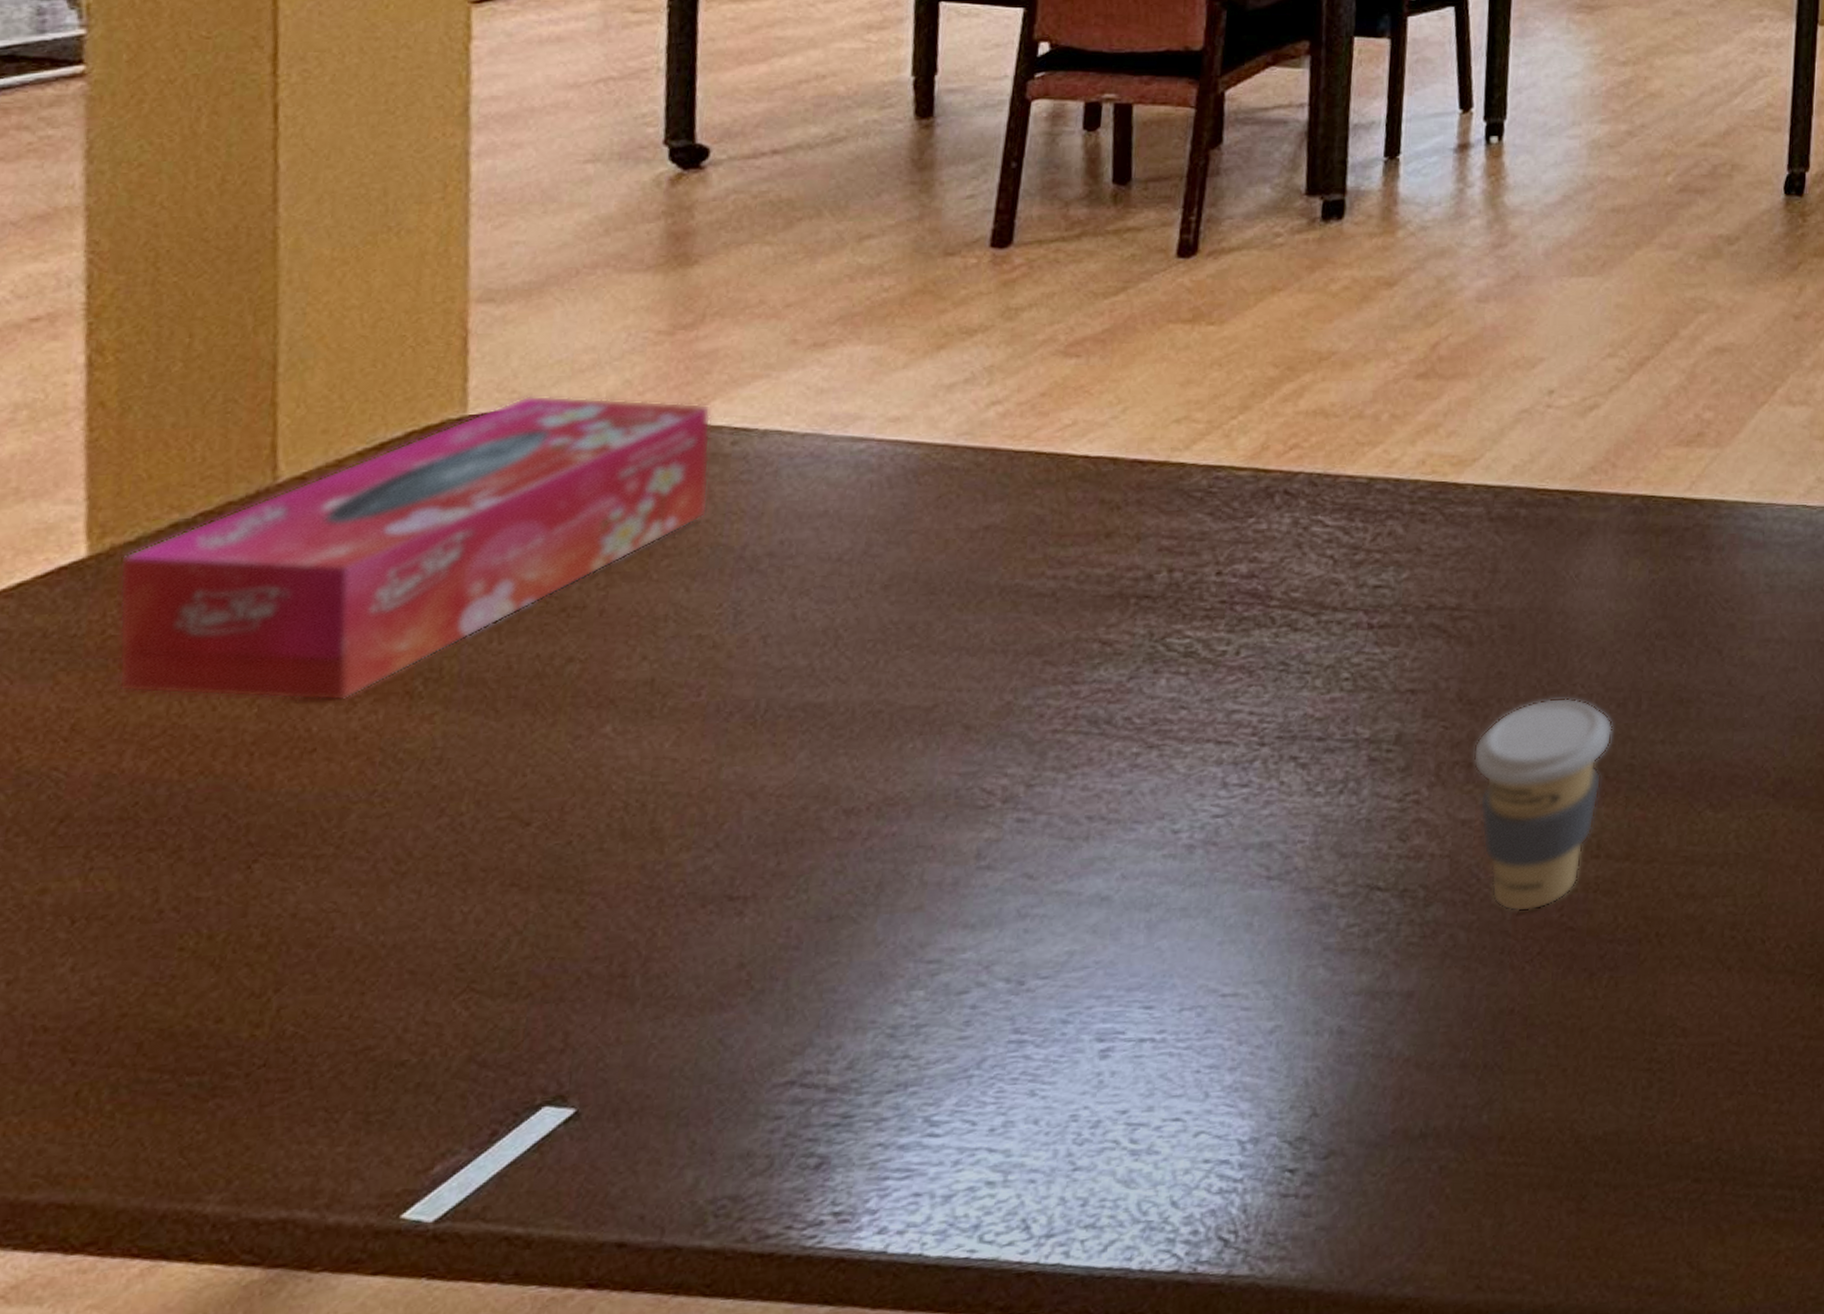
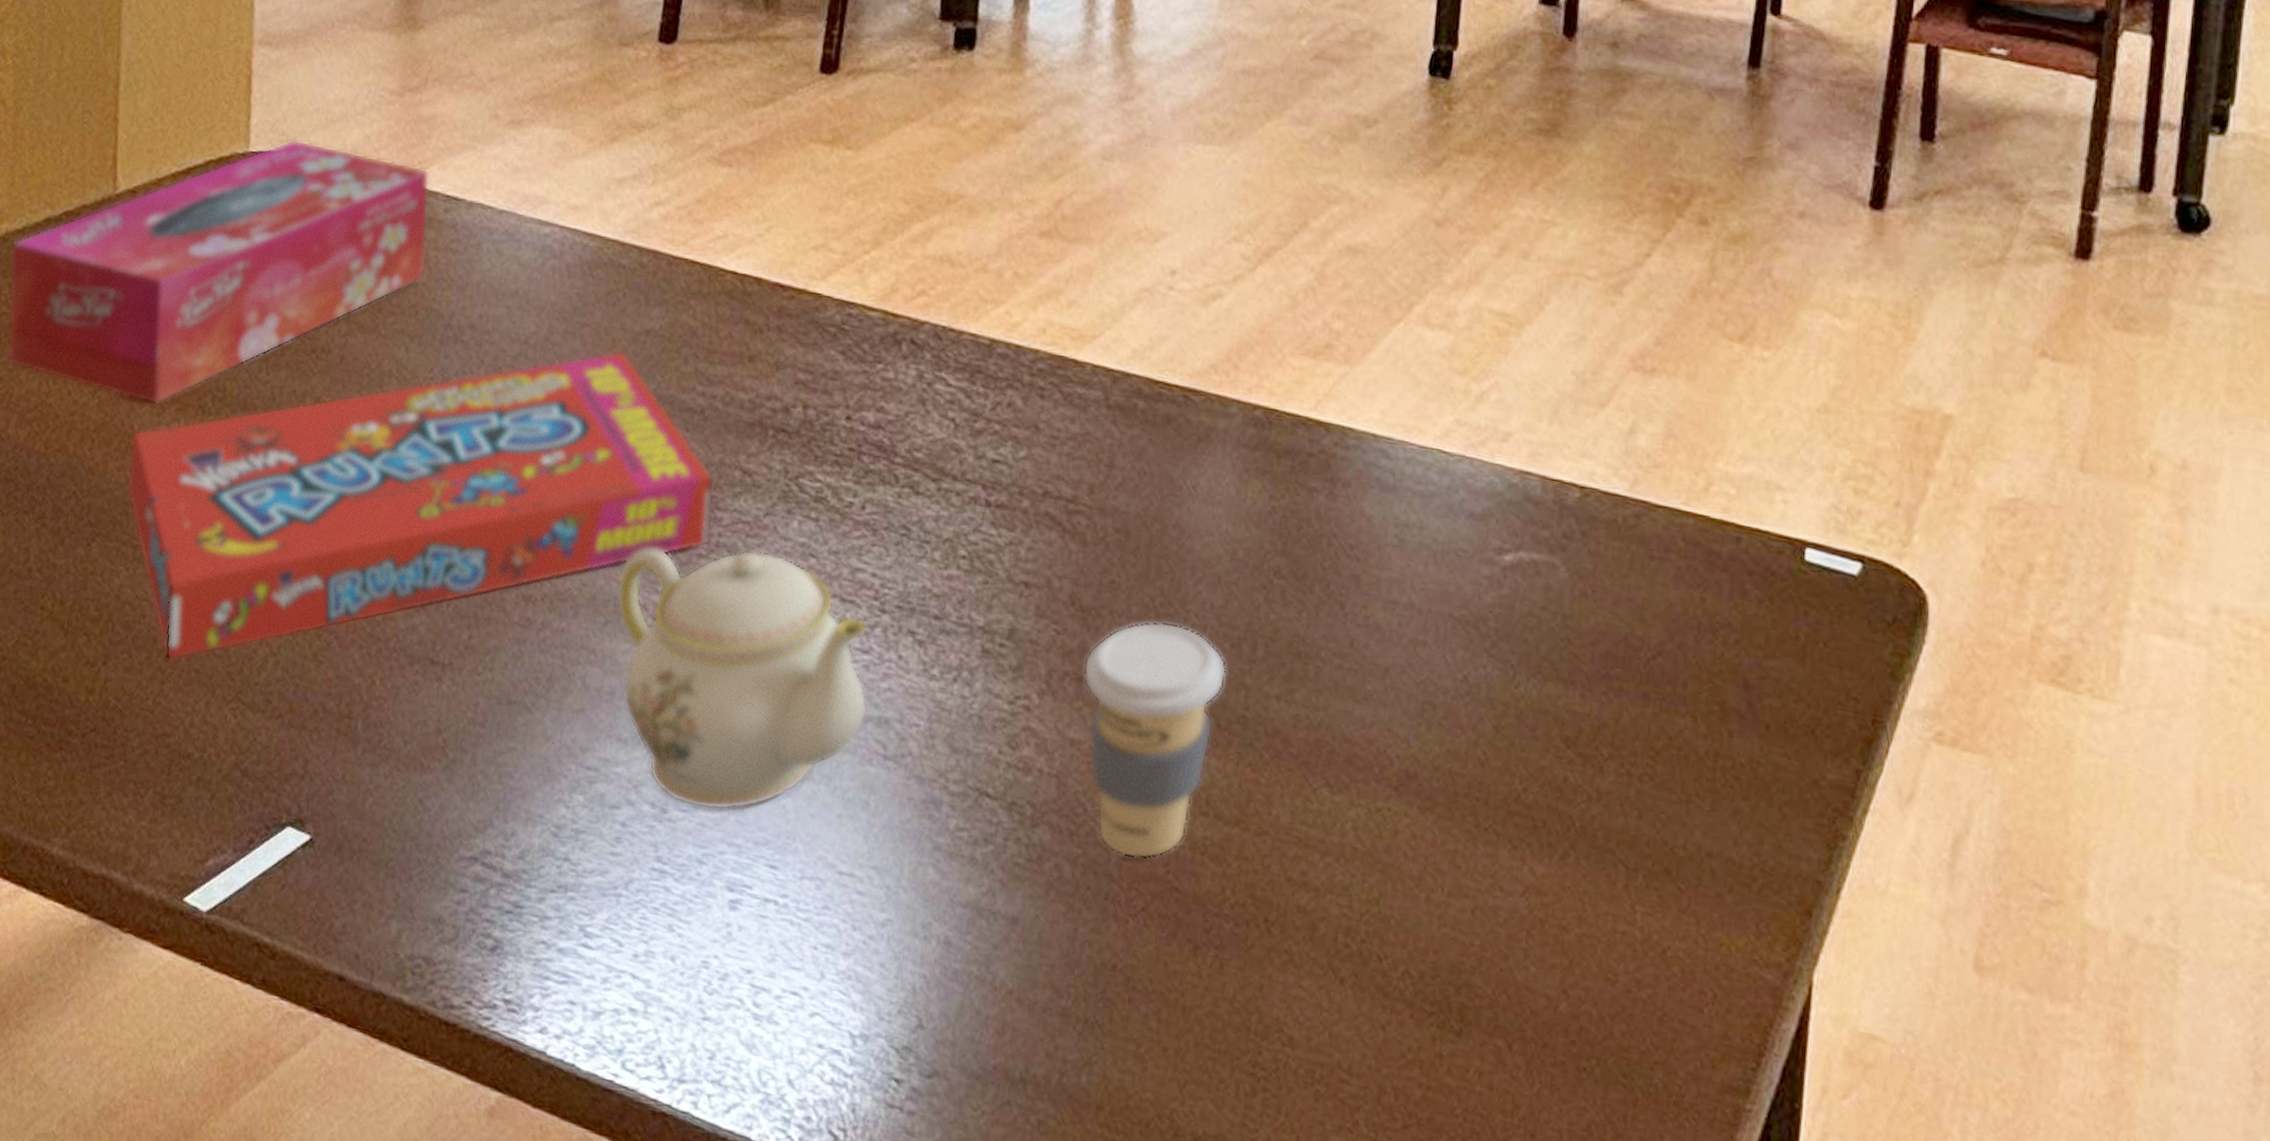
snack box: none [303,551,1070,967] -> present [127,351,715,660]
teapot: none [956,713,1249,973] -> present [615,548,868,811]

